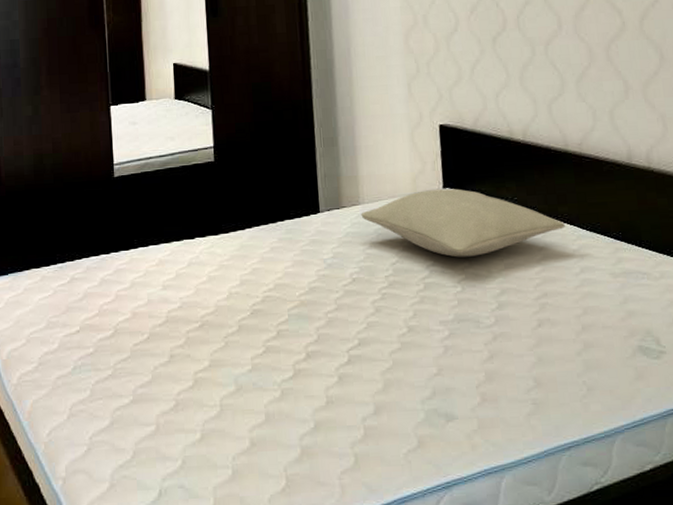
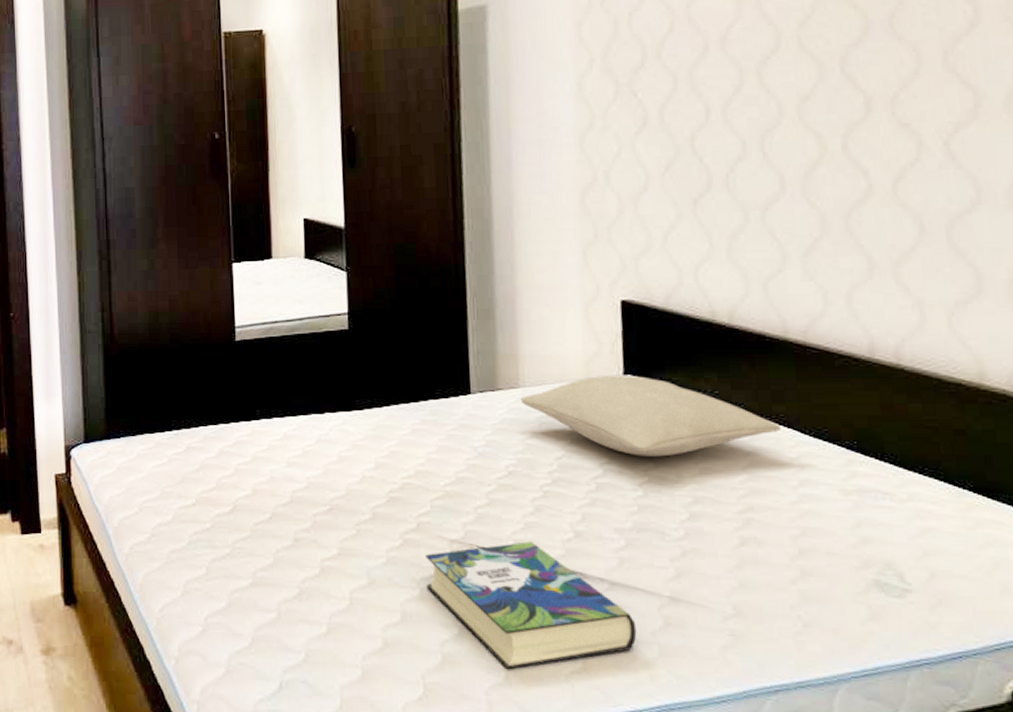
book: none [285,339,460,455] -> present [425,541,637,670]

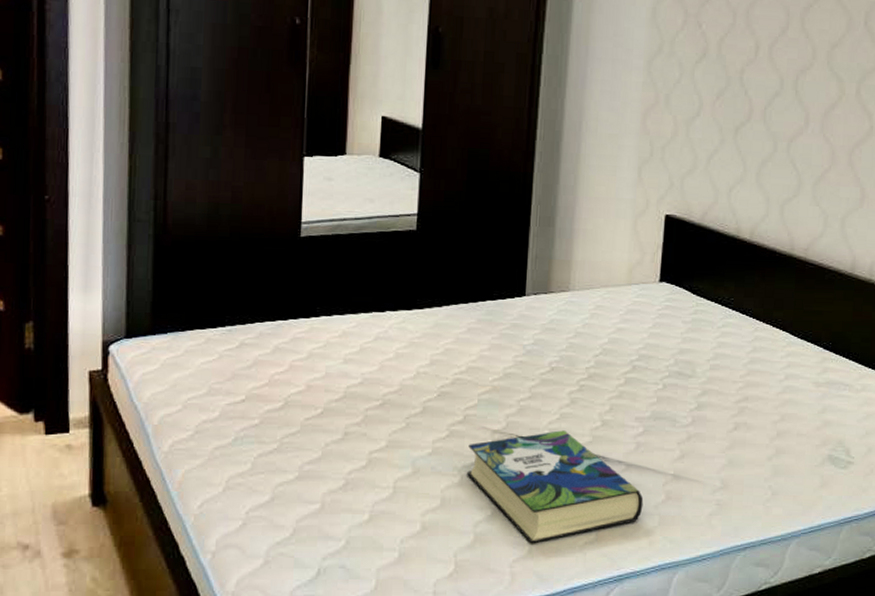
pillow: present [520,376,781,457] -> none [569,282,777,355]

